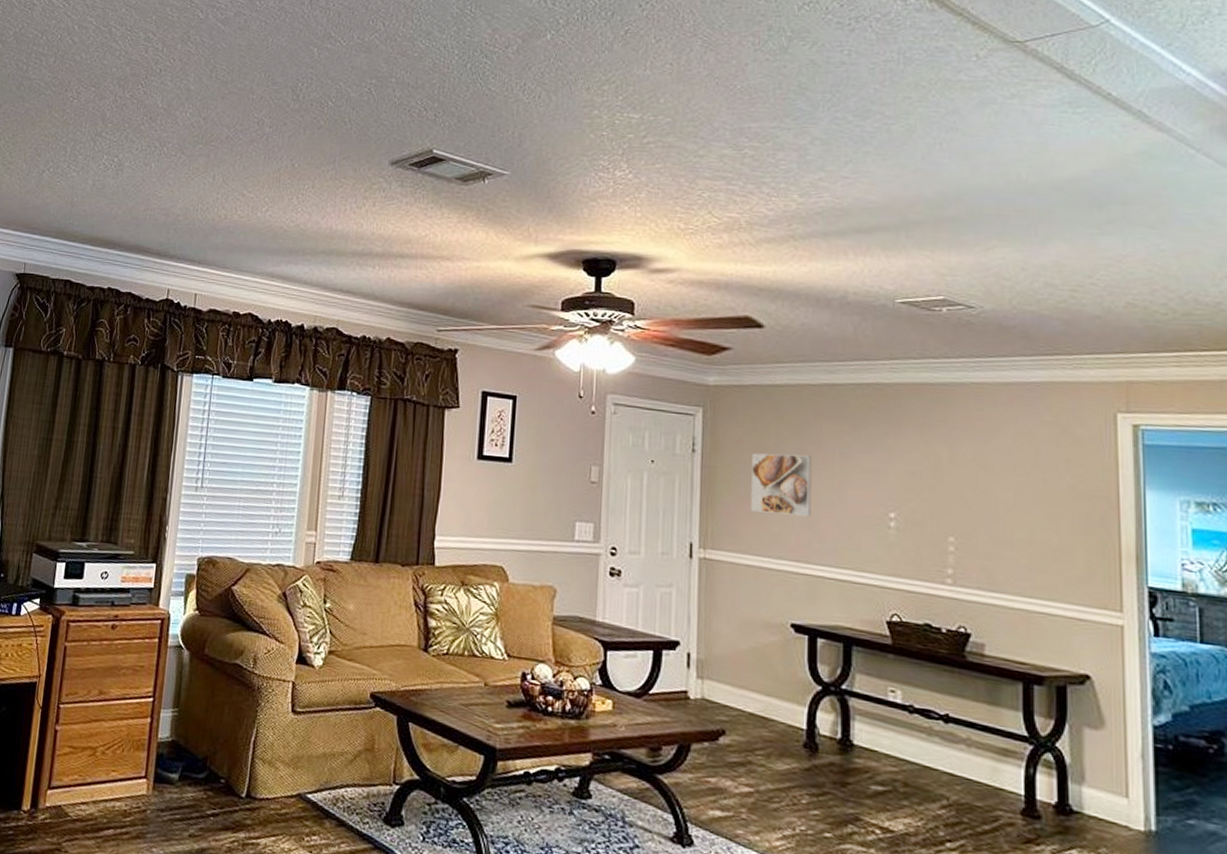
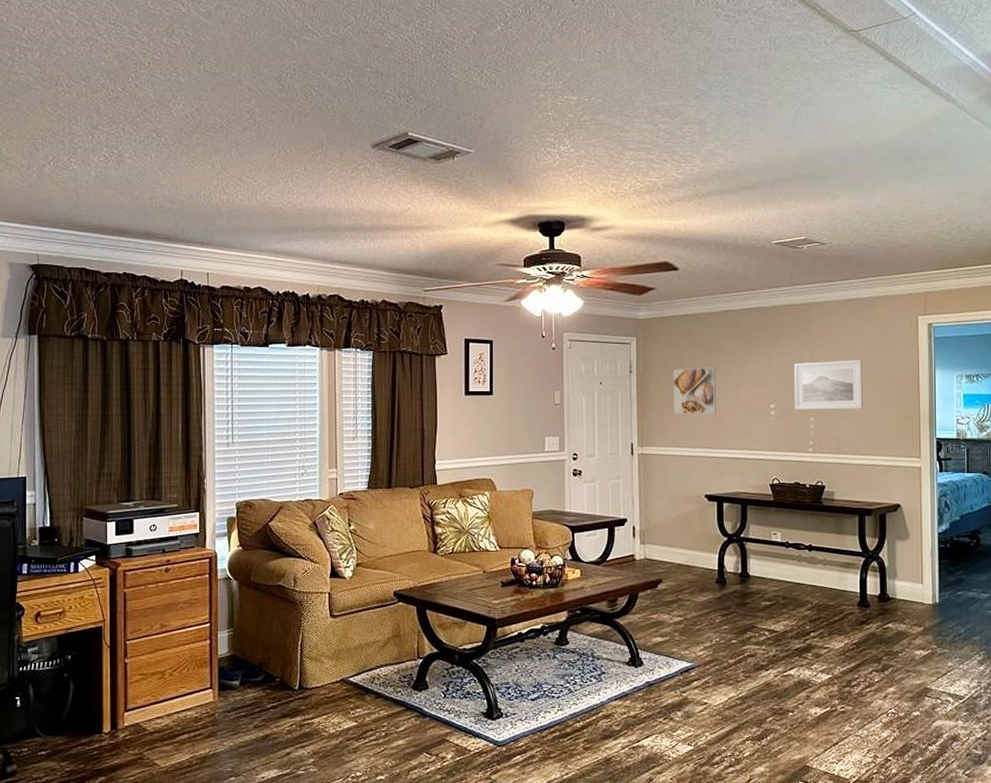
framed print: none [926,461,1032,534] -> present [794,360,864,410]

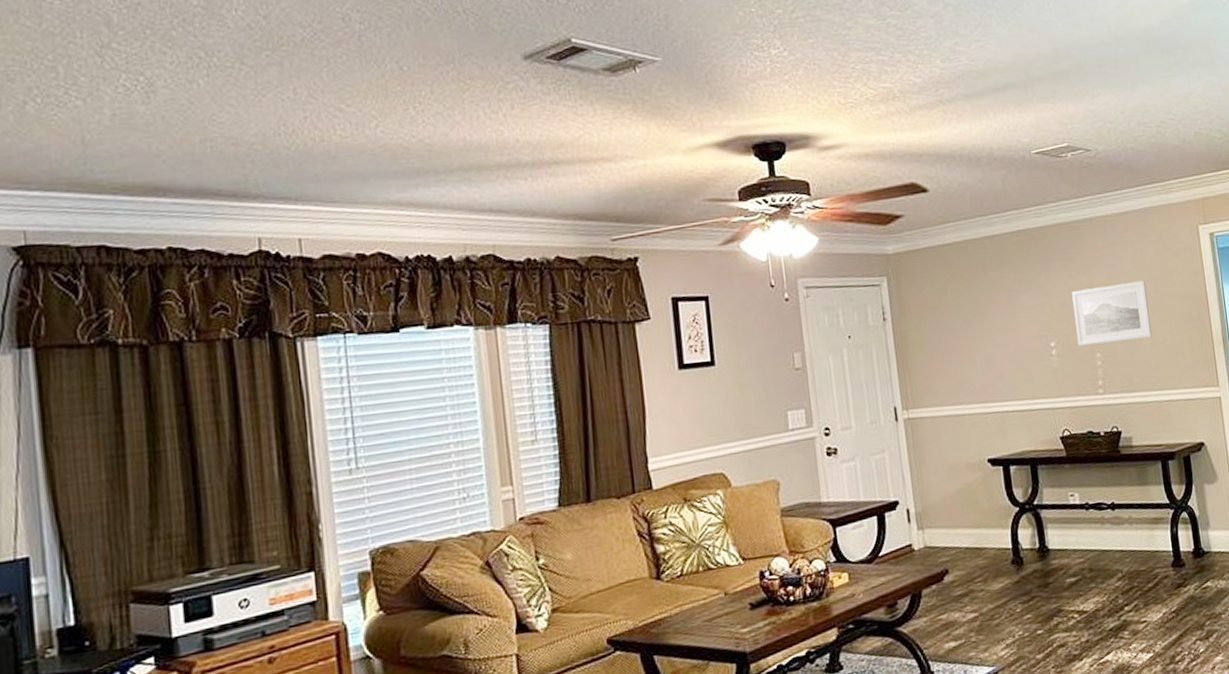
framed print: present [674,368,717,414] -> none [935,305,991,366]

